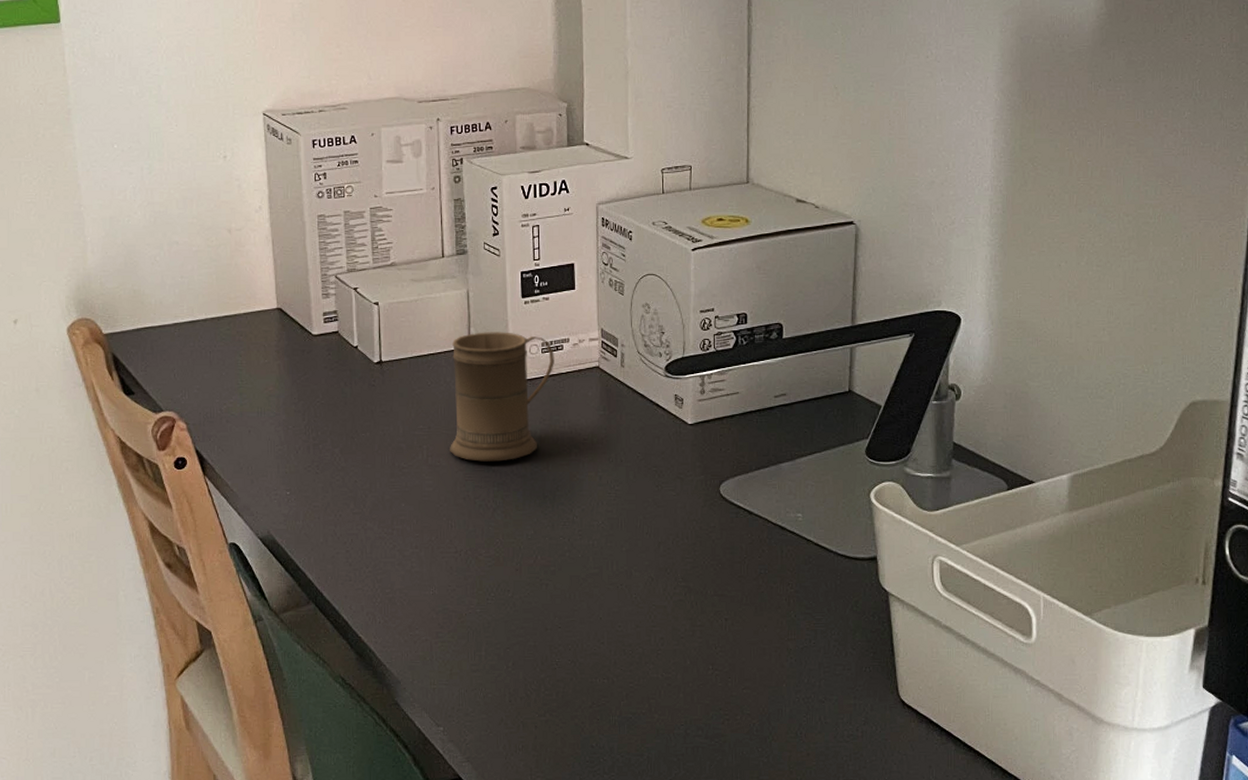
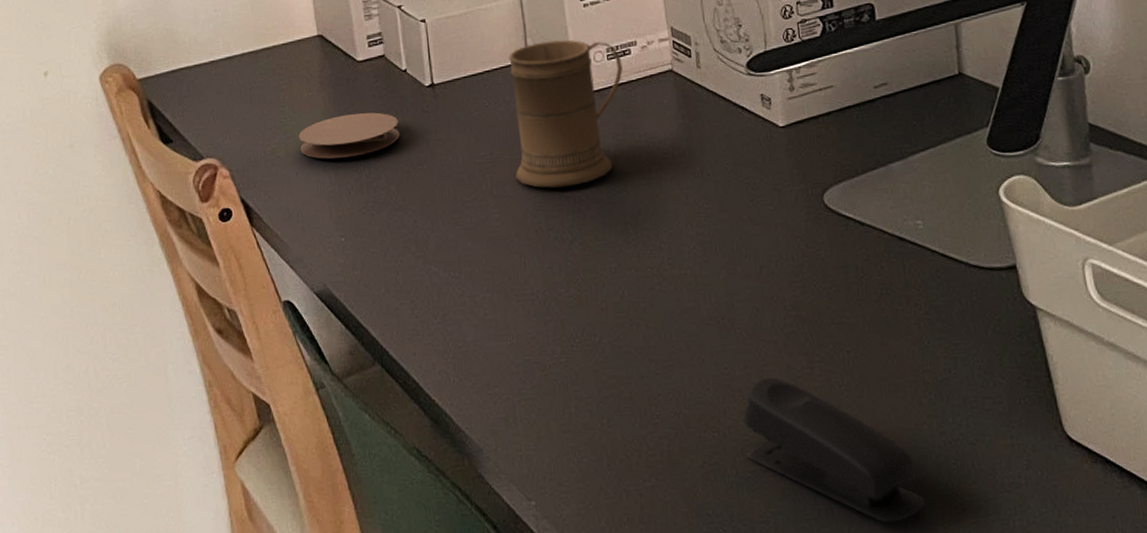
coaster: none [253,381,348,420] -> present [298,112,400,159]
stapler: none [629,636,777,761] -> present [743,377,925,523]

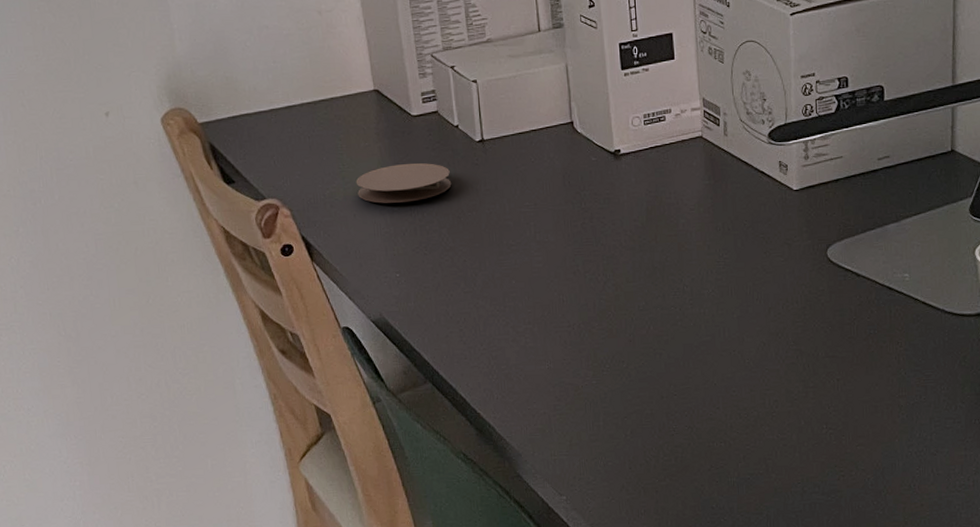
mug: present [509,40,623,188] -> none [554,105,658,236]
stapler: present [743,377,925,523] -> none [746,399,891,515]

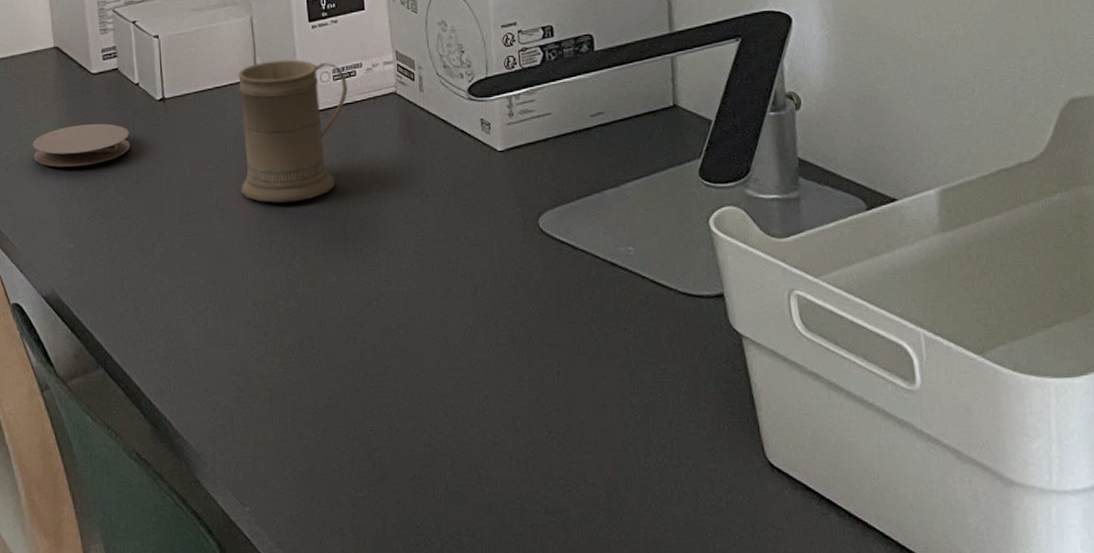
mug: none [554,105,658,236] -> present [238,59,348,203]

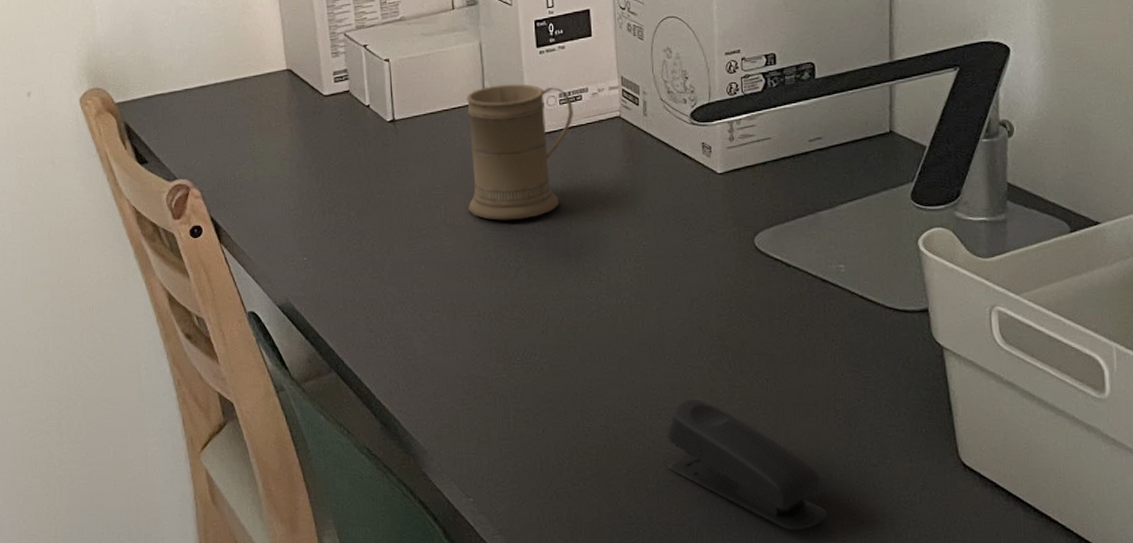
coaster: present [32,123,131,167] -> none [266,143,362,185]
stapler: none [454,394,629,541] -> present [667,398,828,531]

